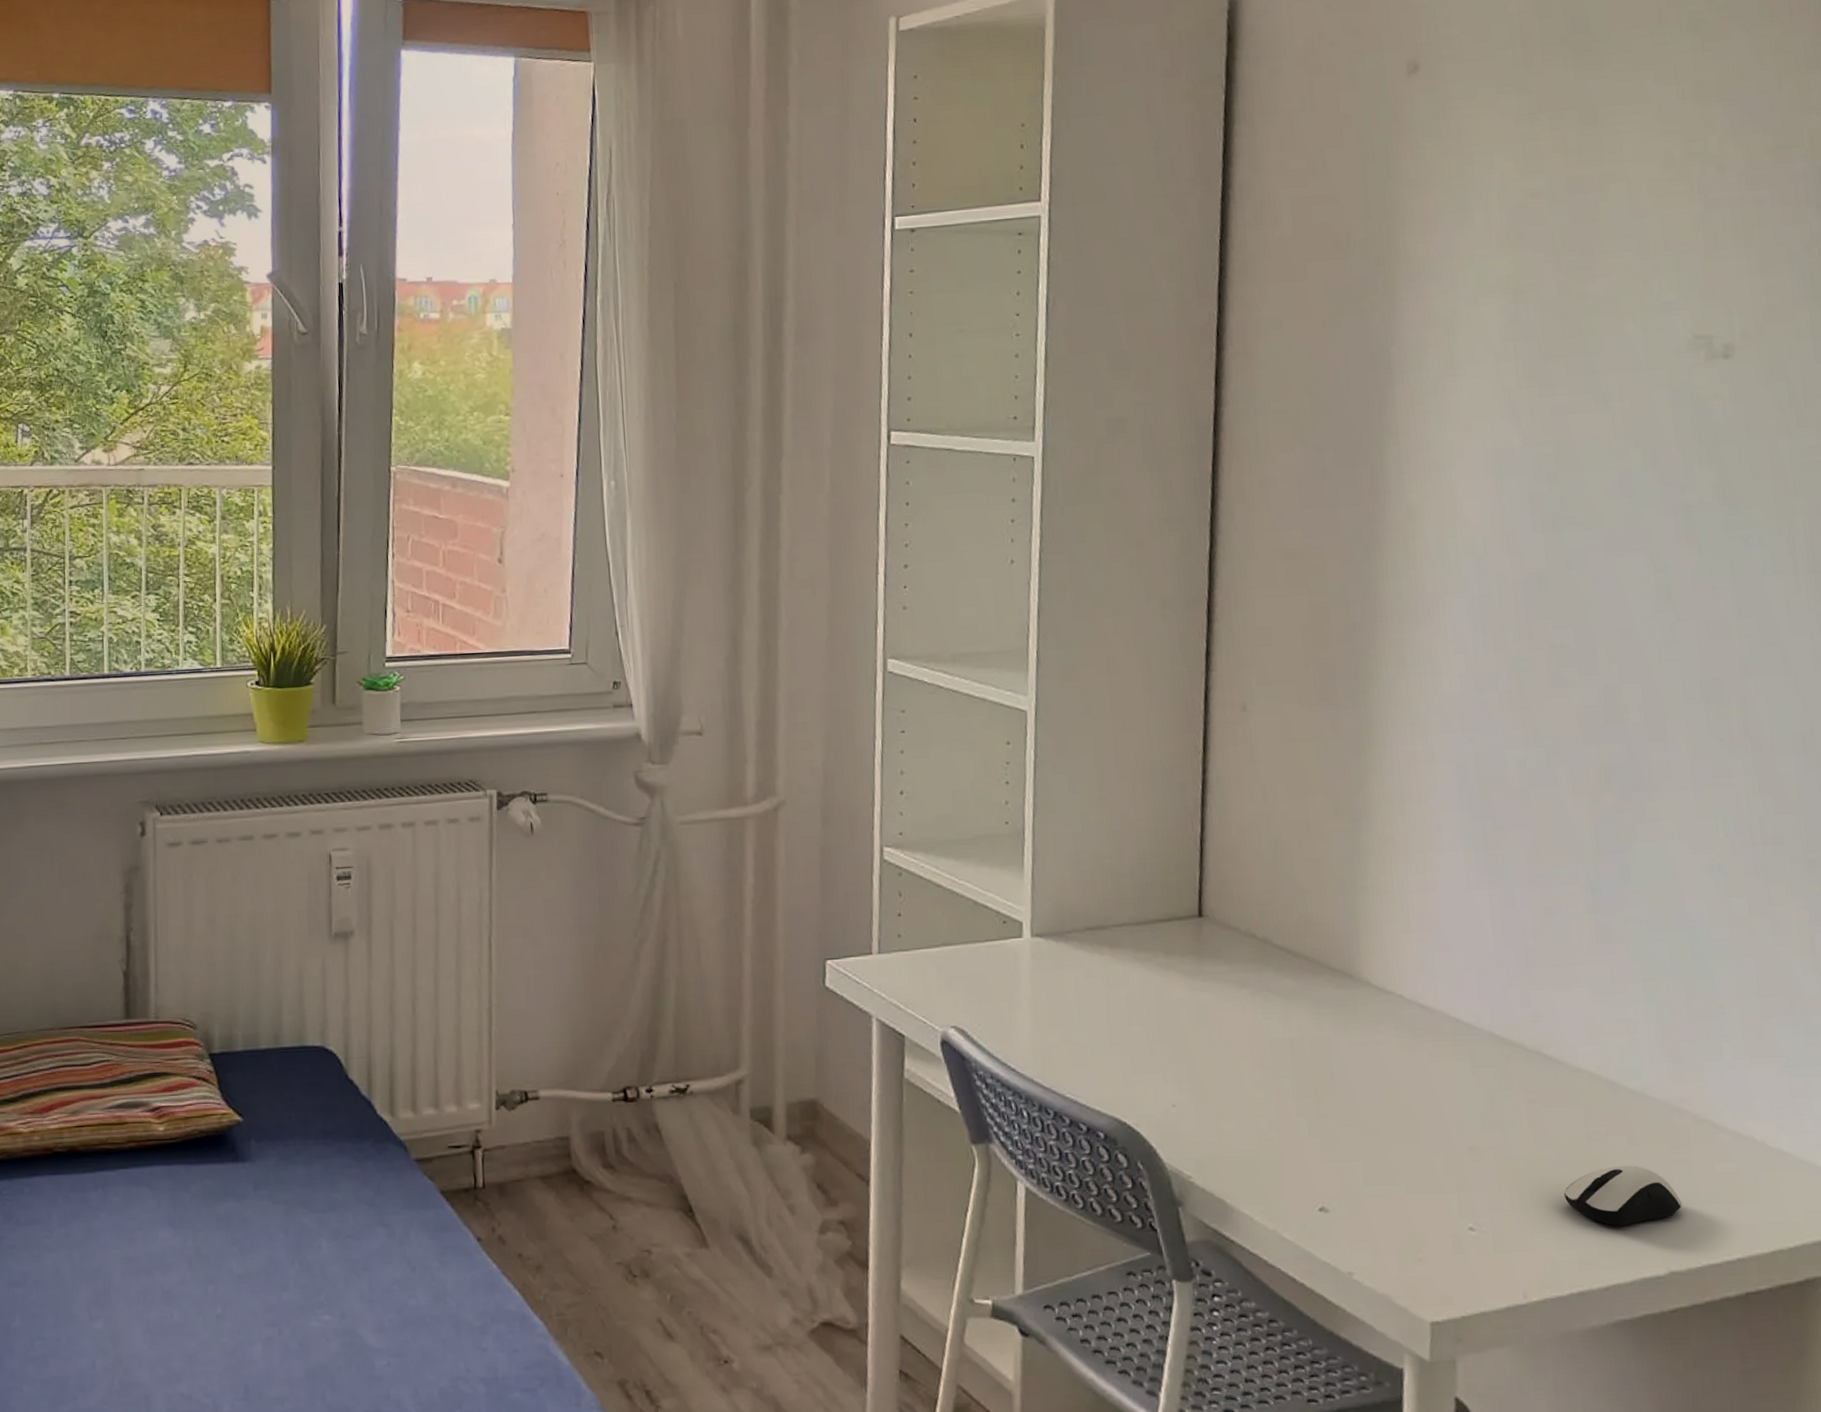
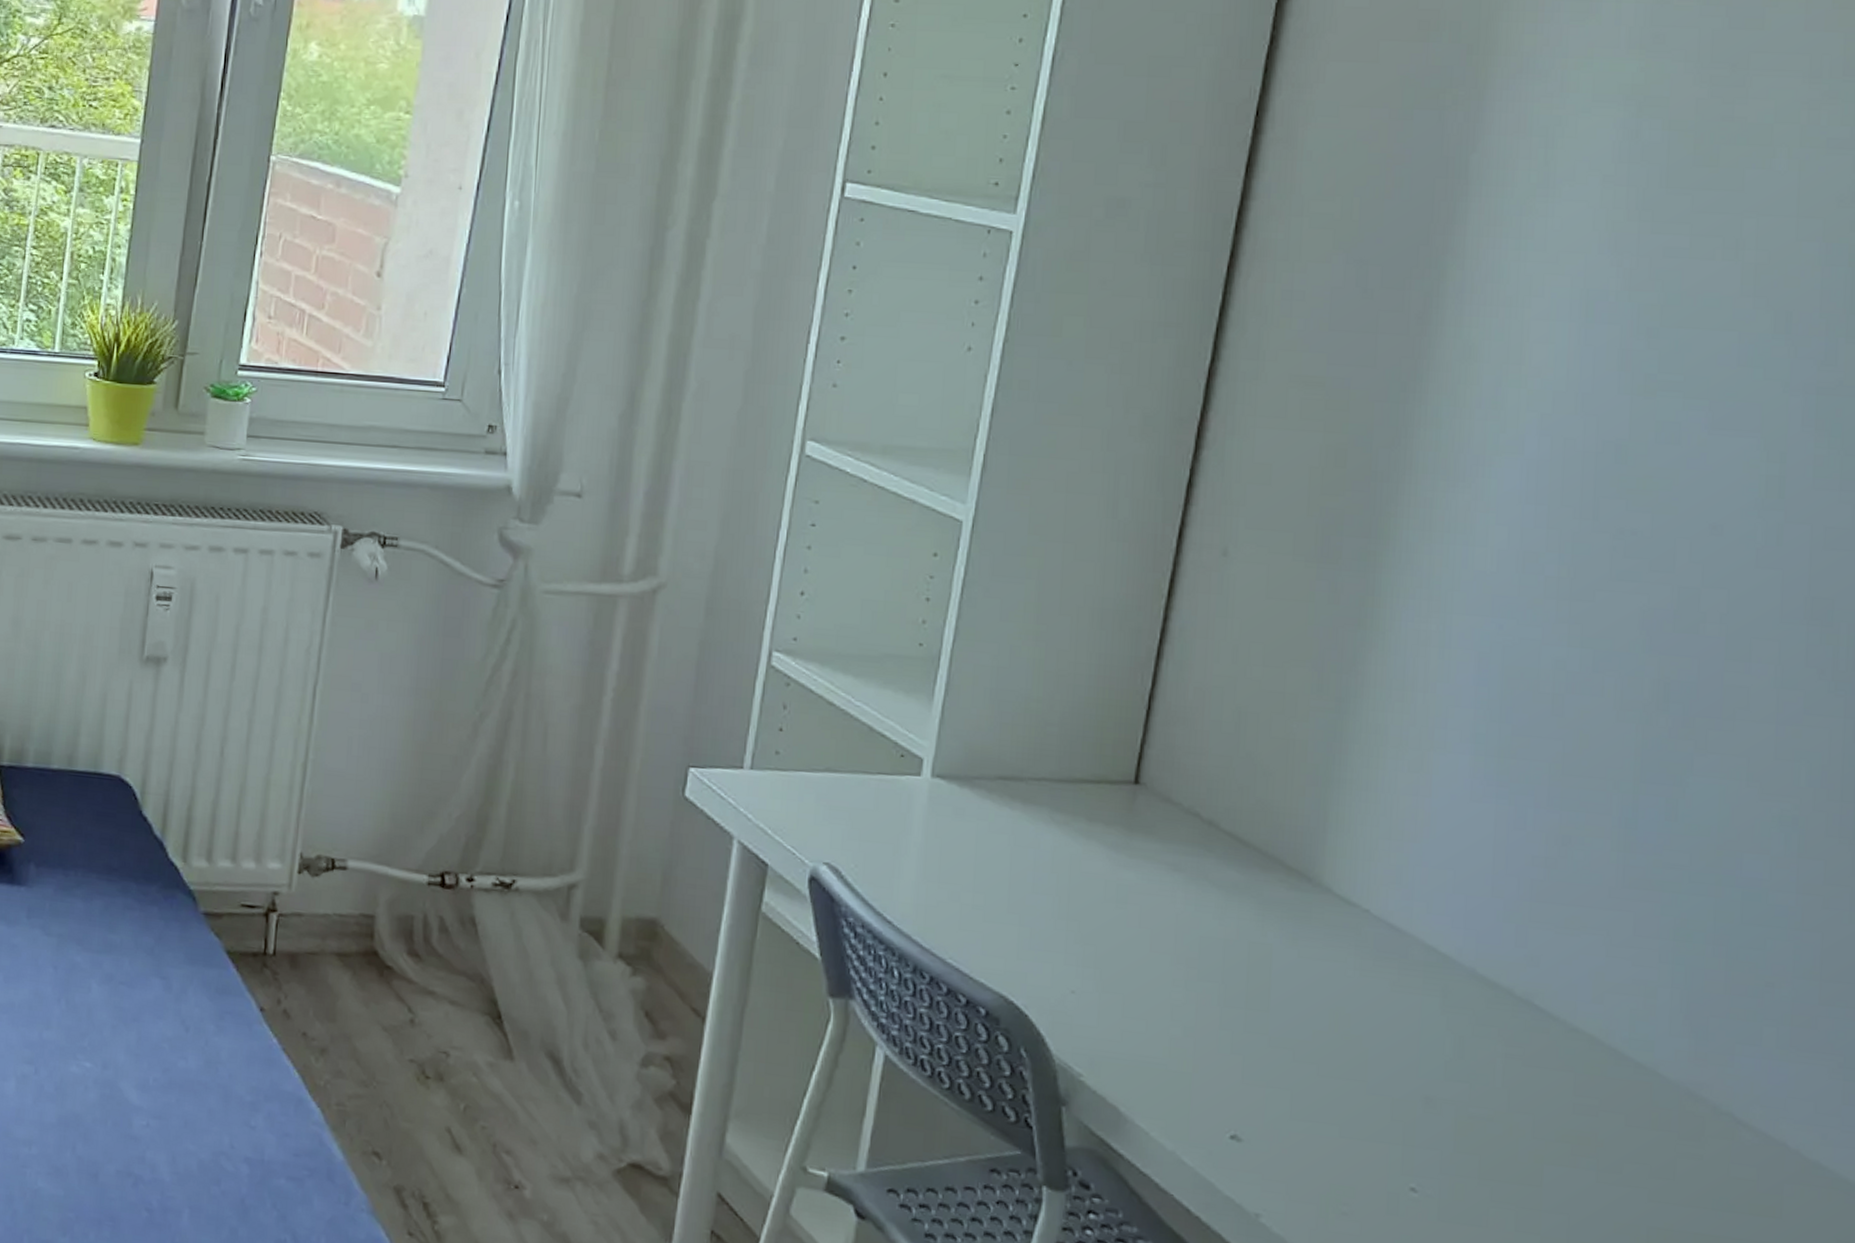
computer mouse: present [1564,1165,1683,1226] -> none [1535,1147,1683,1218]

